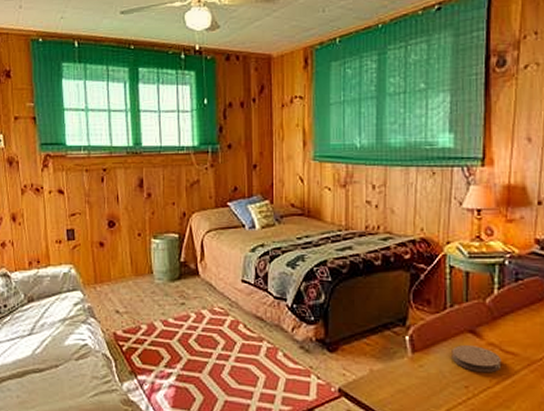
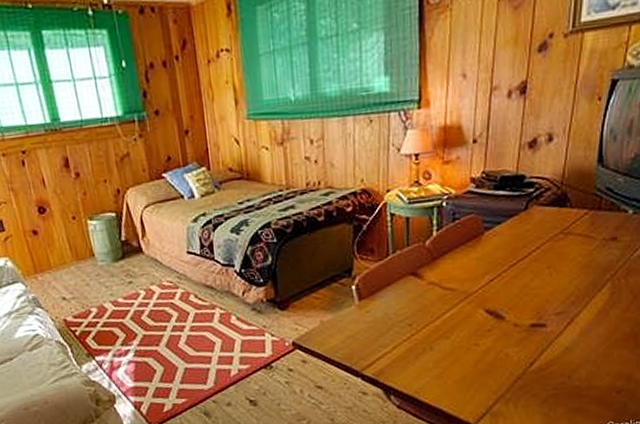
coaster: present [451,345,502,373] -> none [395,286,442,311]

